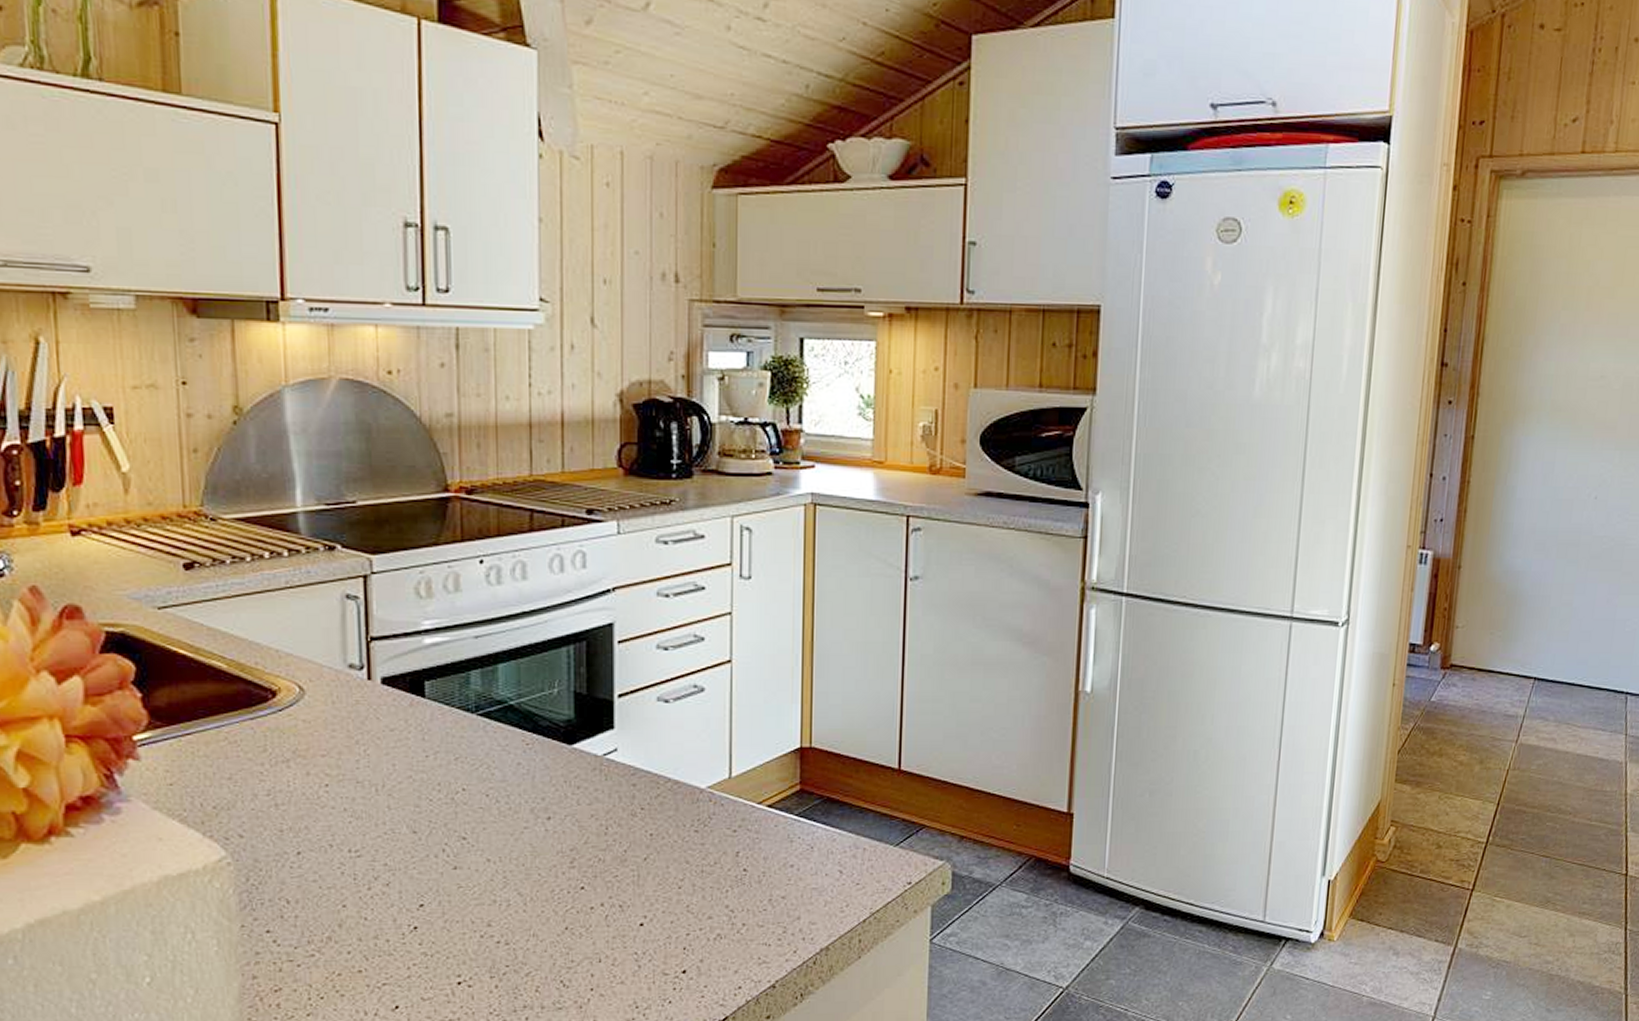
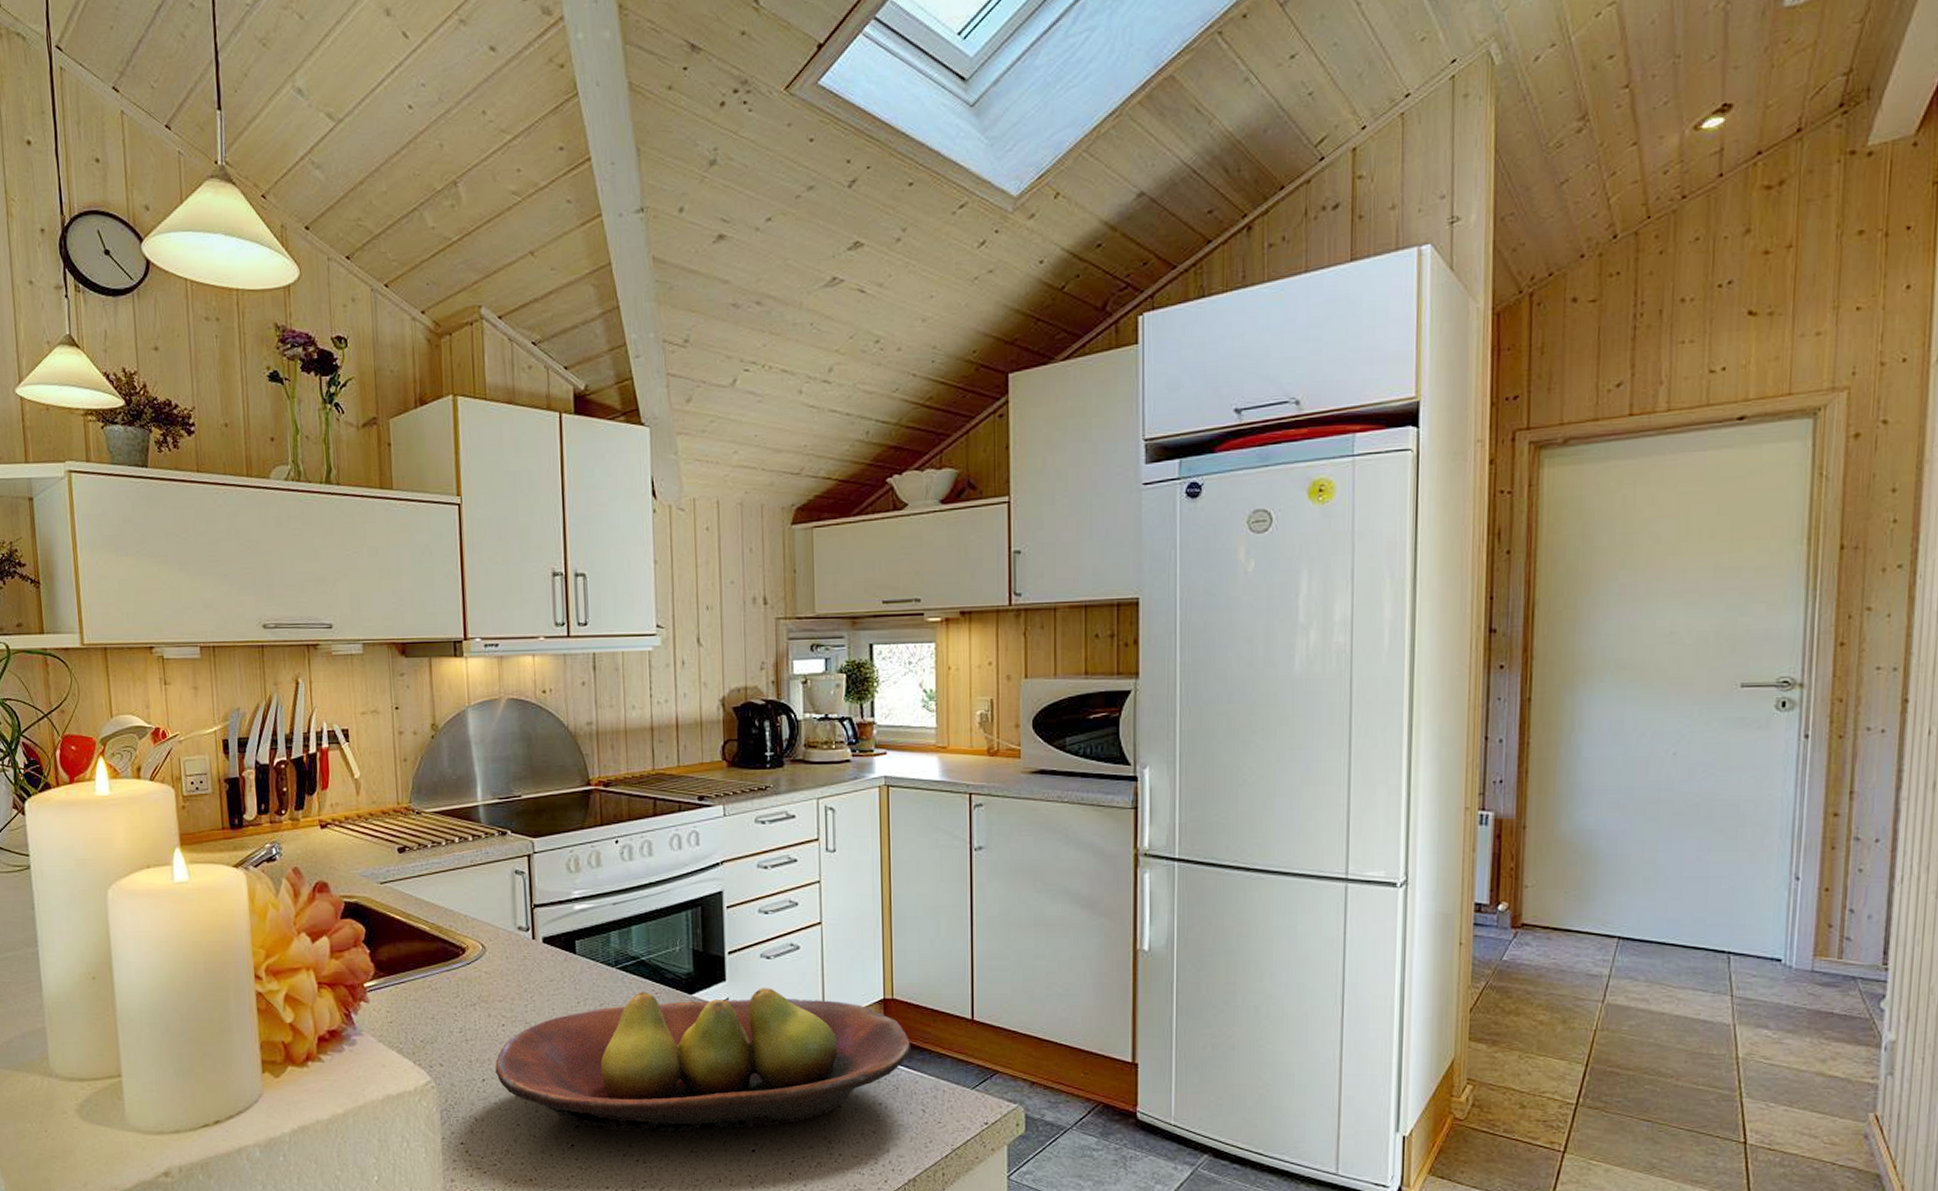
fruit bowl: none [315,736,828,909] -> present [495,988,910,1132]

